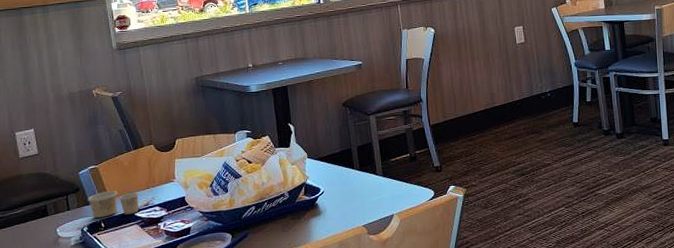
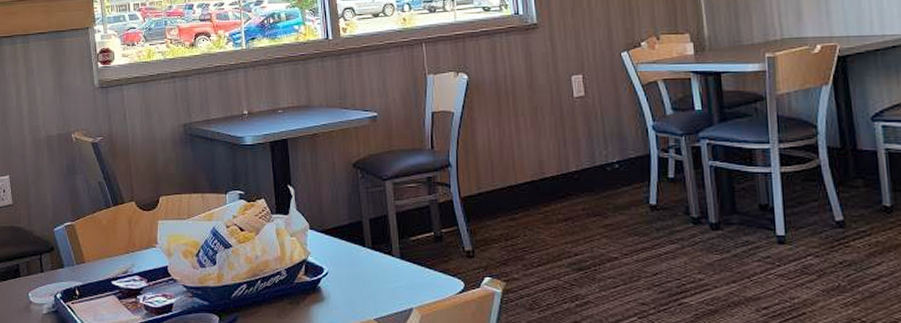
paper cup: present [88,191,139,218] -> none [62,253,117,284]

